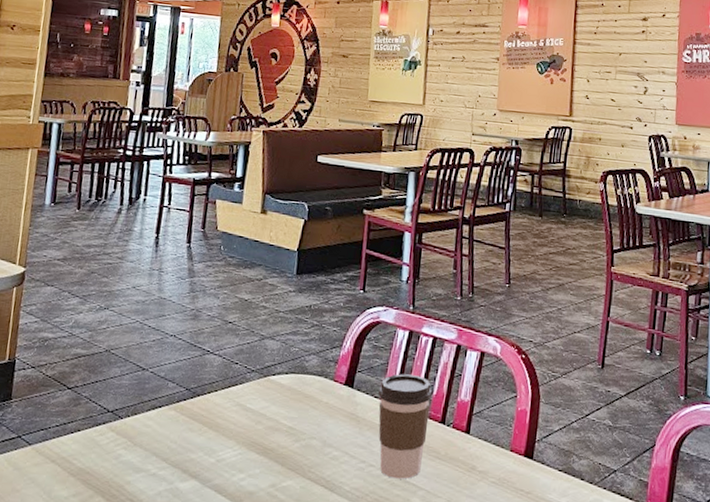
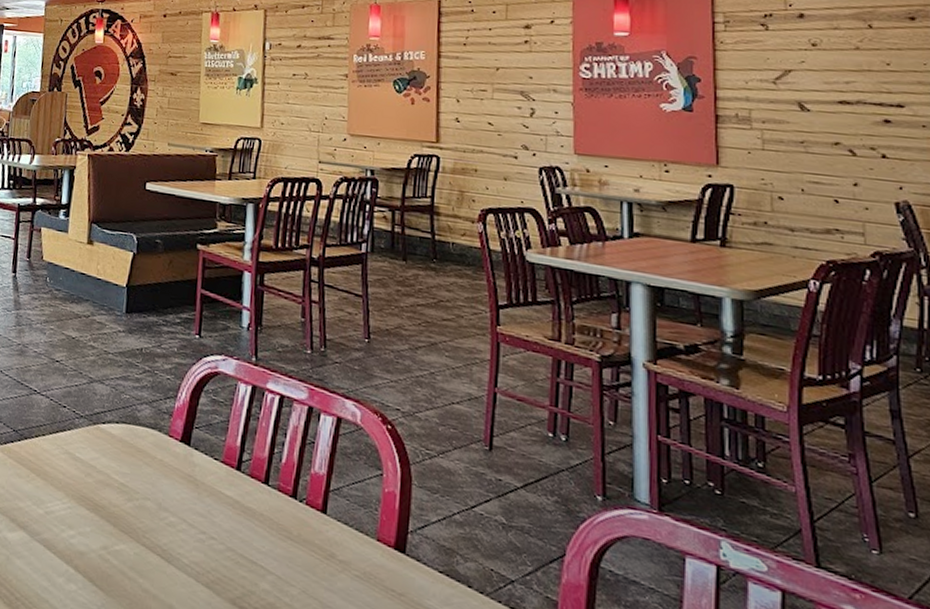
coffee cup: present [378,374,433,479] -> none [219,434,281,559]

